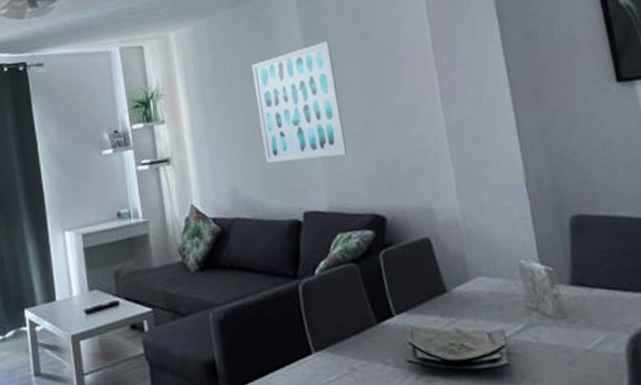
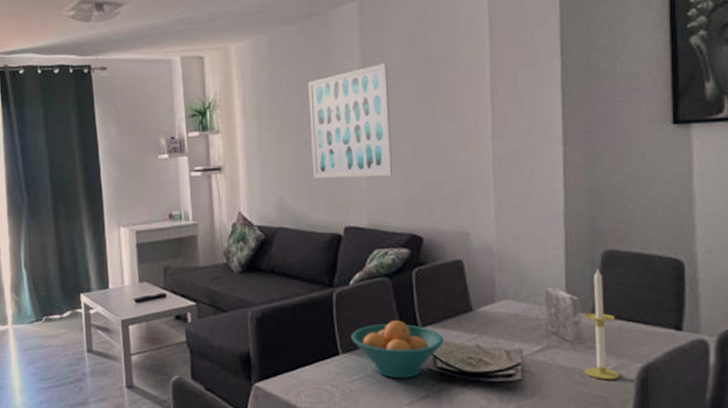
fruit bowl: none [322,308,421,375] -> present [351,319,443,379]
candle: none [562,235,609,356] -> present [584,268,620,380]

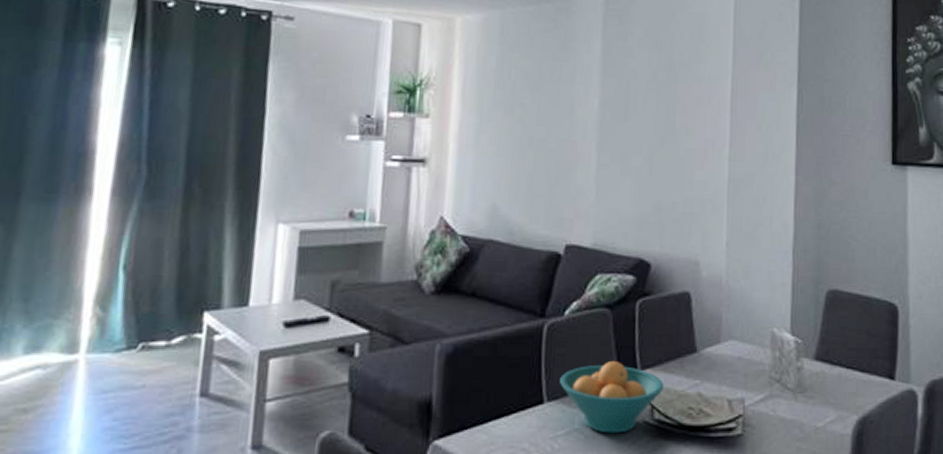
wall art: present [308,63,392,178] -> none [535,63,629,190]
candle: present [584,268,620,380] -> none [804,308,837,435]

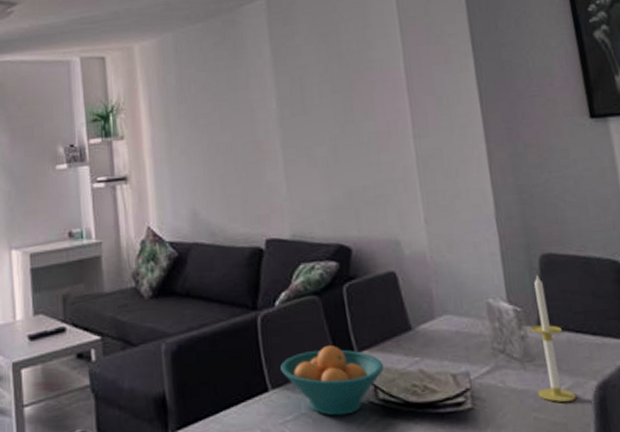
candle: none [804,308,837,435] -> present [530,274,576,403]

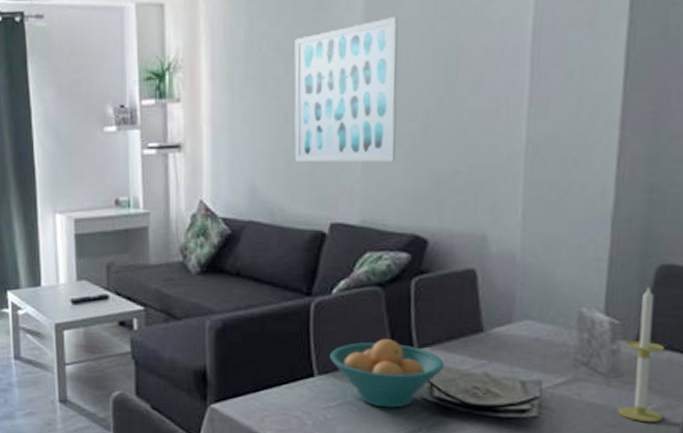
wall art: none [218,61,313,186] -> present [294,17,398,163]

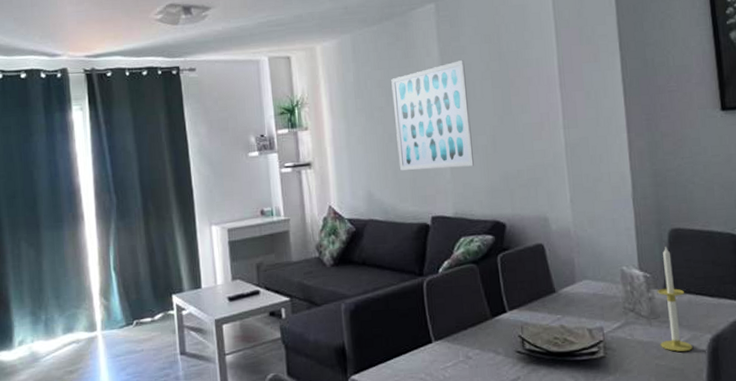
fruit bowl: present [330,338,444,408] -> none [442,304,530,363]

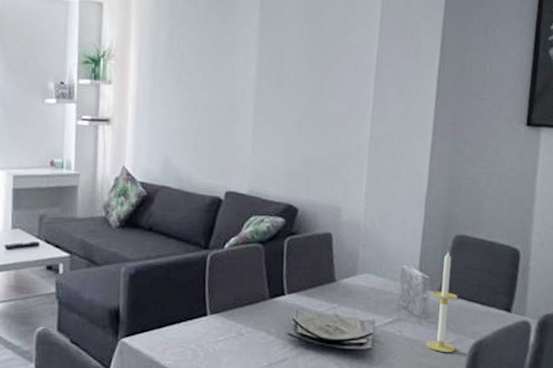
wall art: present [391,60,474,171] -> none [200,35,284,146]

